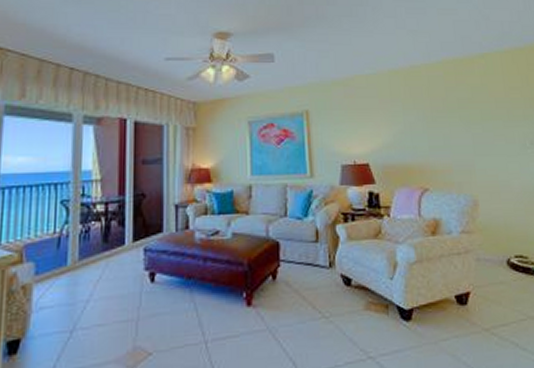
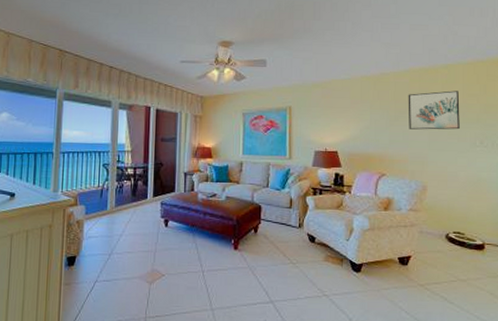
wall art: none [444,83,506,132] -> present [408,90,460,130]

